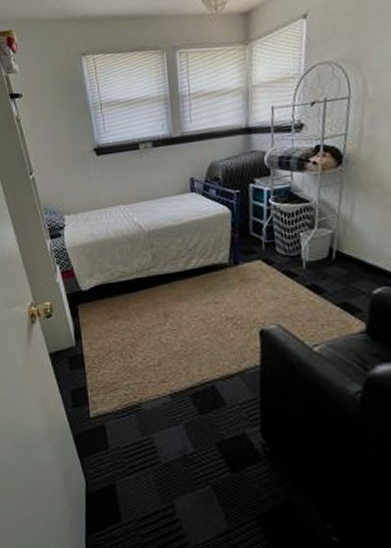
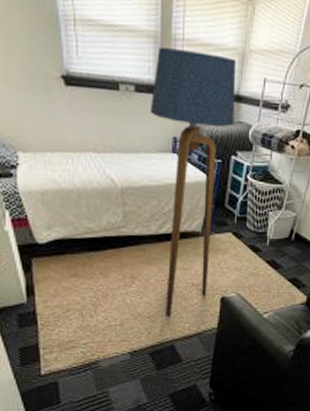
floor lamp: none [166,97,248,354] -> present [149,47,237,317]

